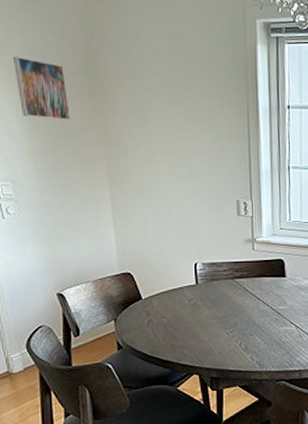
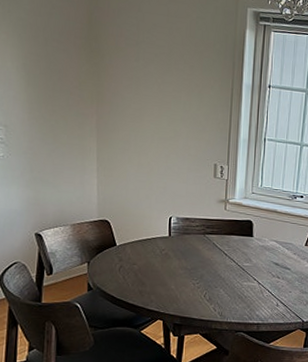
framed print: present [14,56,70,121] -> none [20,14,68,77]

